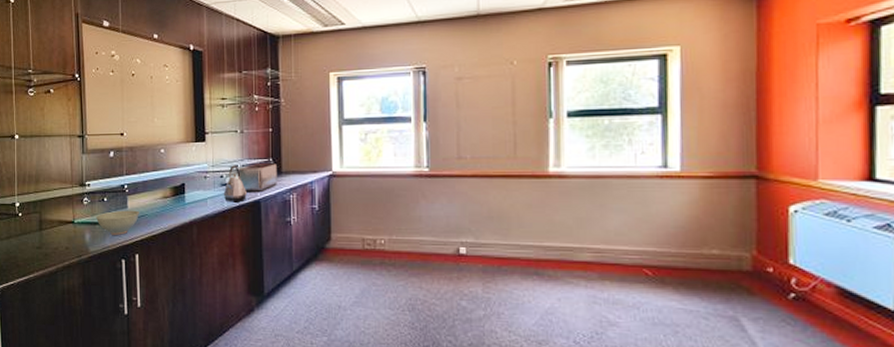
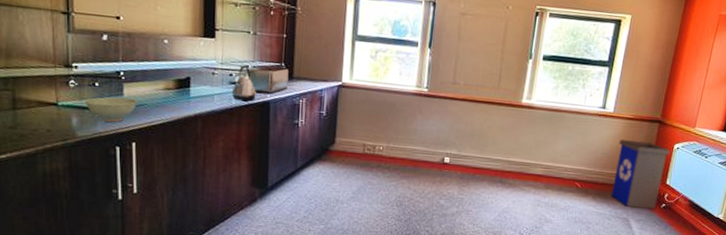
recycling bin: none [697,206,785,302] -> present [611,140,671,209]

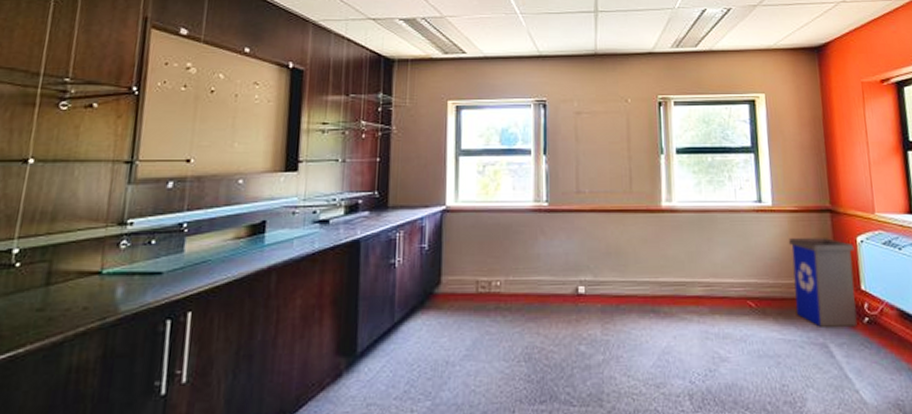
bowl: present [84,97,137,123] -> none [135,255,200,290]
kettle: present [231,65,256,102] -> none [314,199,344,243]
toaster: present [248,66,289,94] -> none [335,197,383,231]

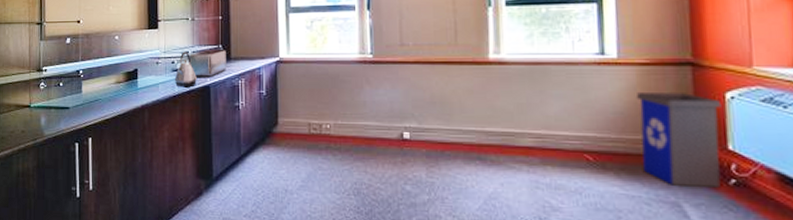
kettle: none [314,199,344,243] -> present [174,51,197,88]
toaster: none [335,197,383,231] -> present [189,50,226,78]

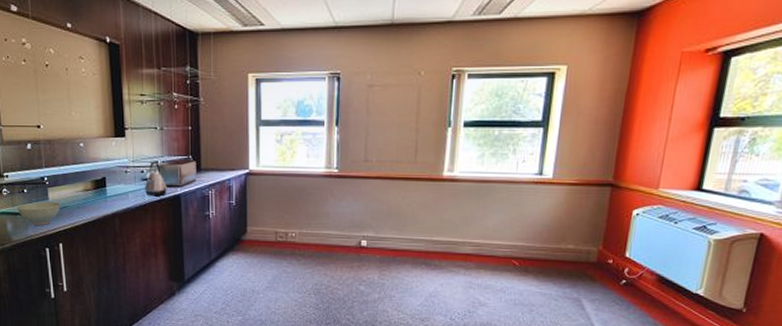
bowl: none [51,94,93,120] -> present [16,201,61,226]
recycling bin: present [635,93,722,188] -> none [556,209,628,287]

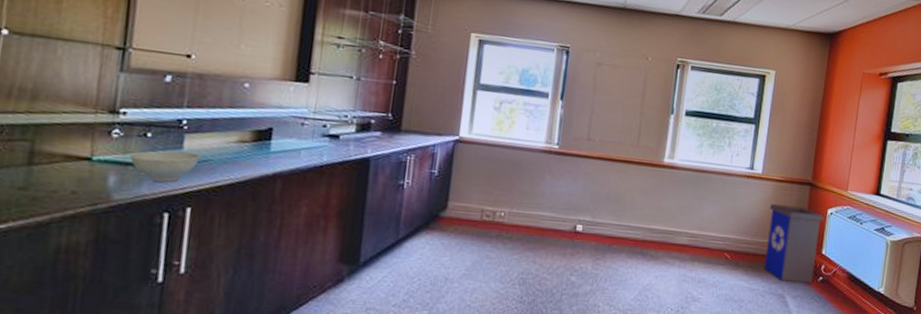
kettle: present [144,161,167,197] -> none [323,115,355,158]
toaster: present [159,160,196,188] -> none [346,116,396,150]
recycling bin: none [556,209,628,287] -> present [763,204,824,283]

